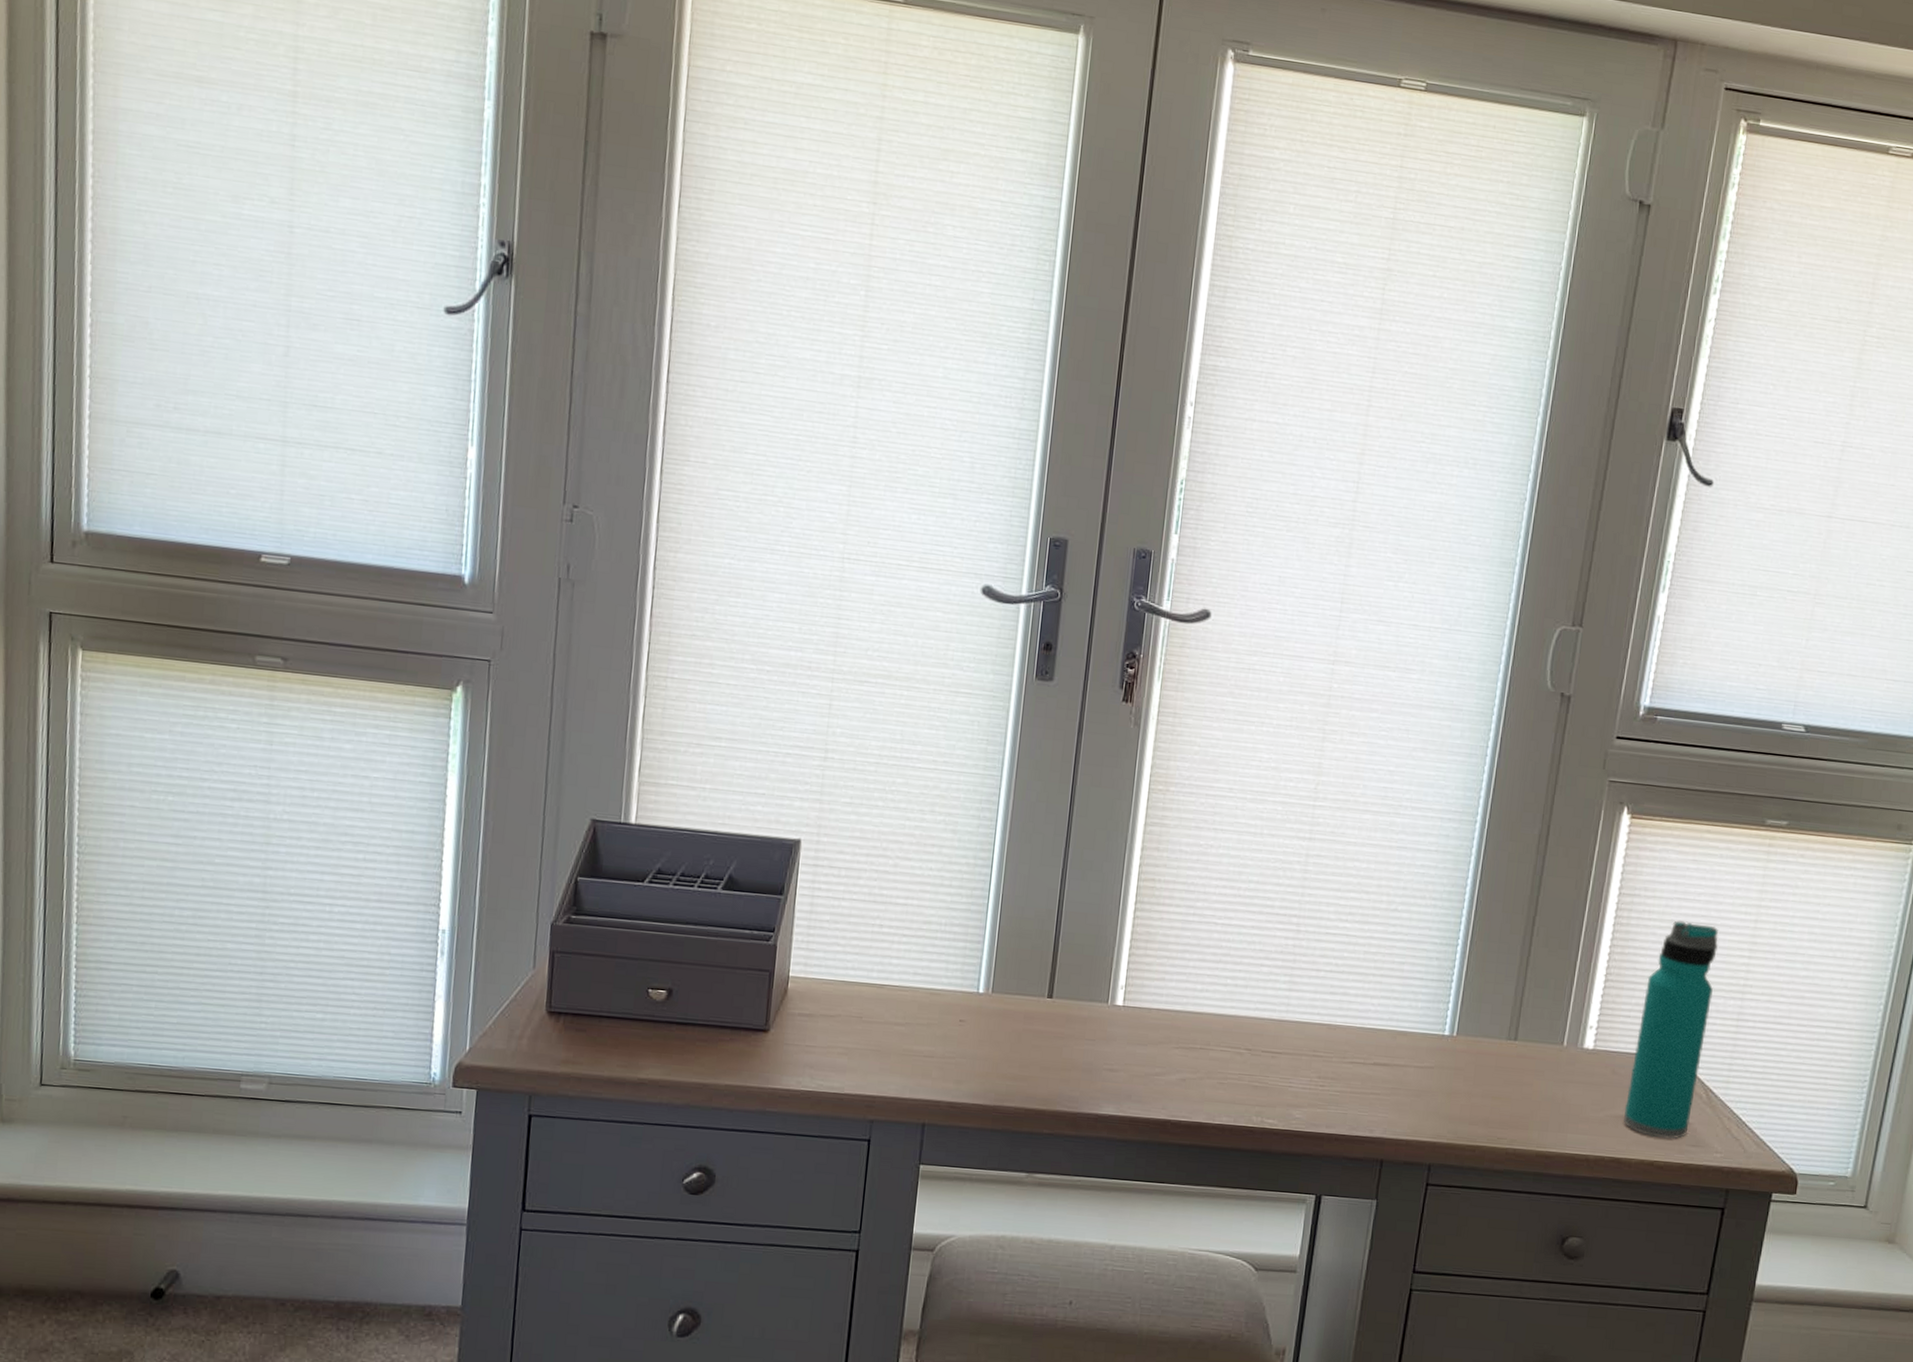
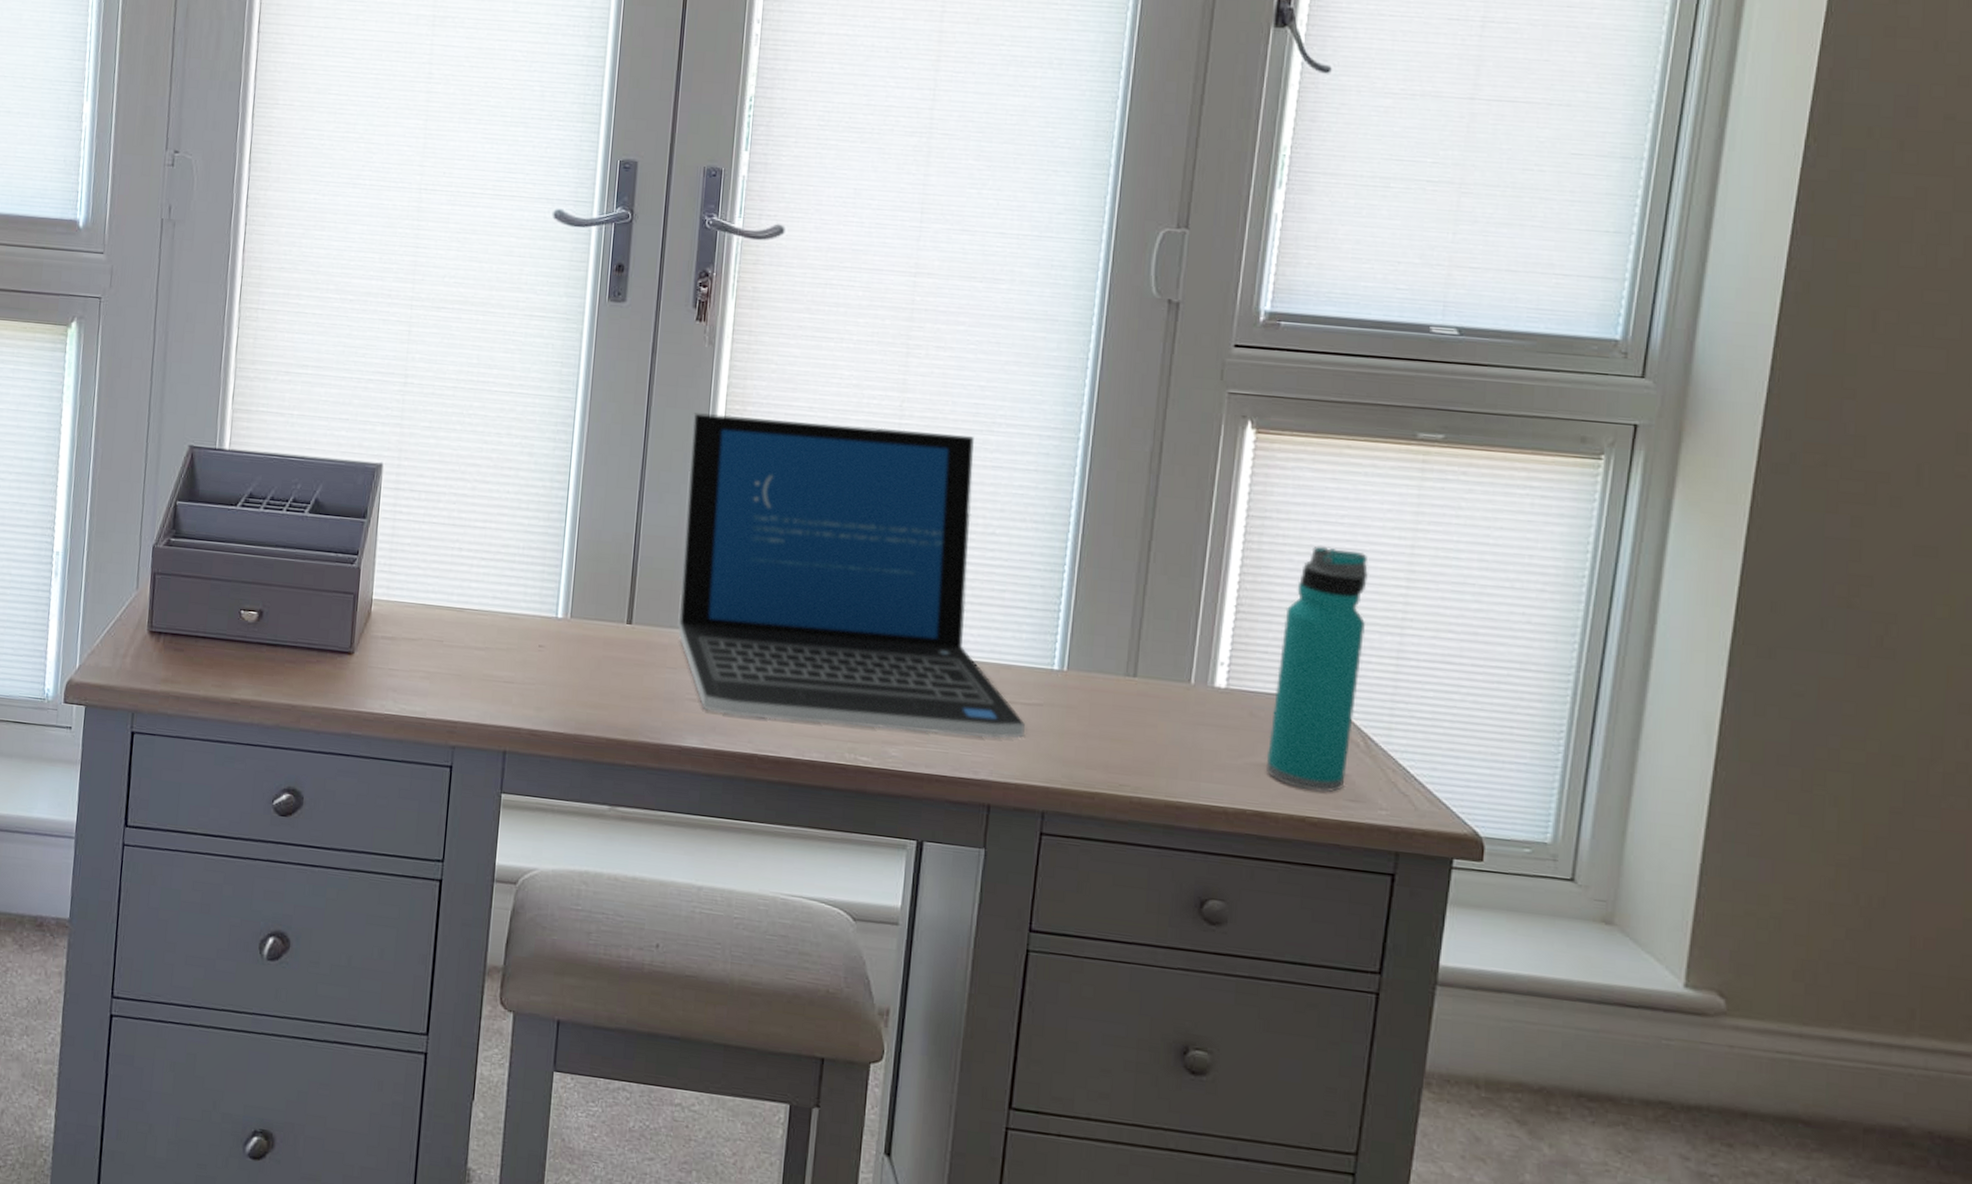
laptop: none [1097,792,1417,1099] -> present [678,413,1026,739]

